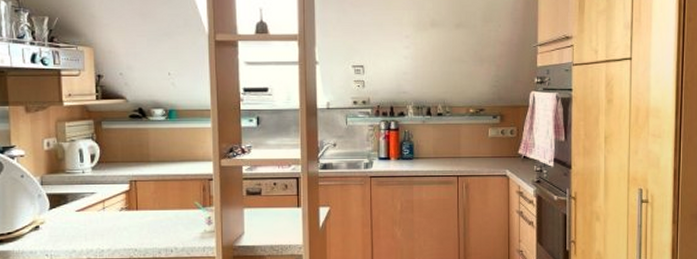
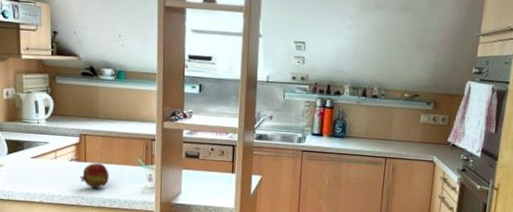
fruit: none [131,209,164,239] -> present [80,162,109,189]

